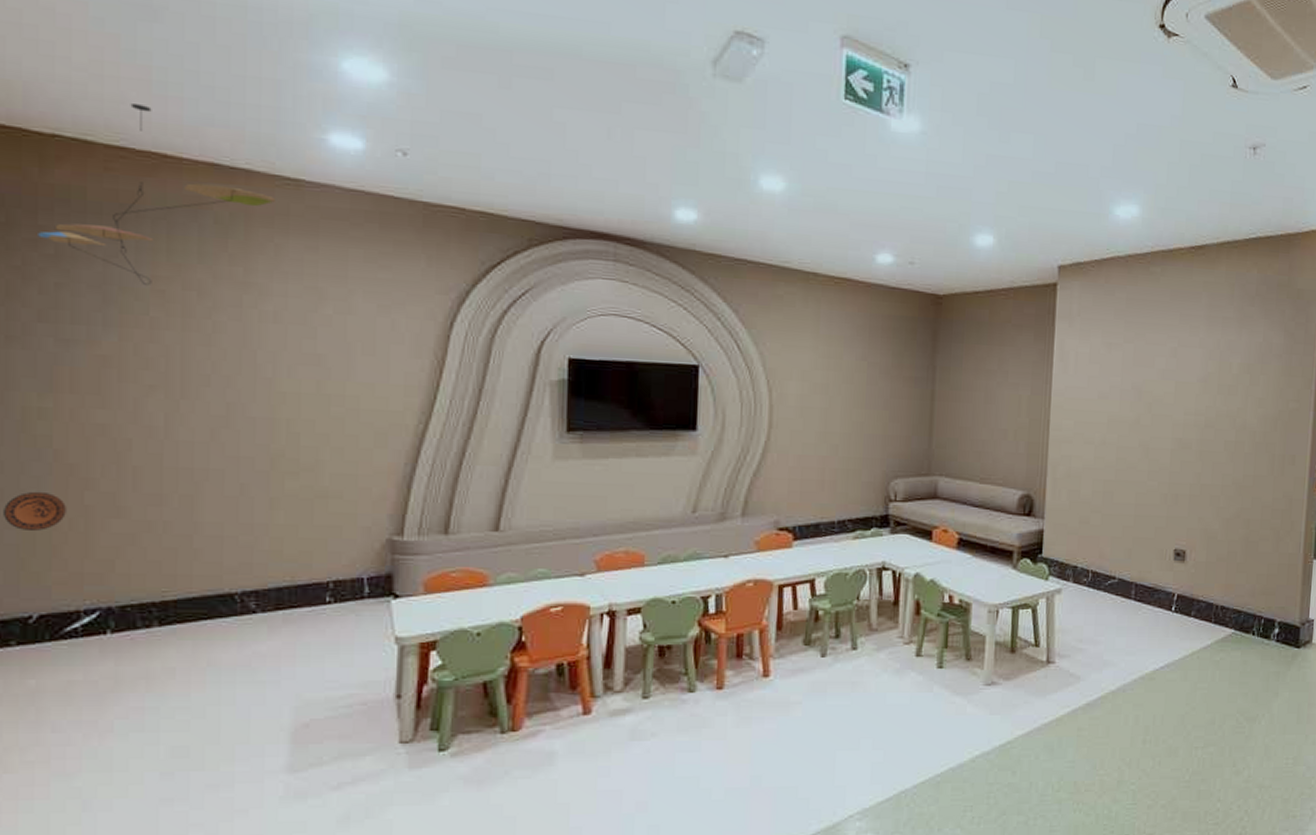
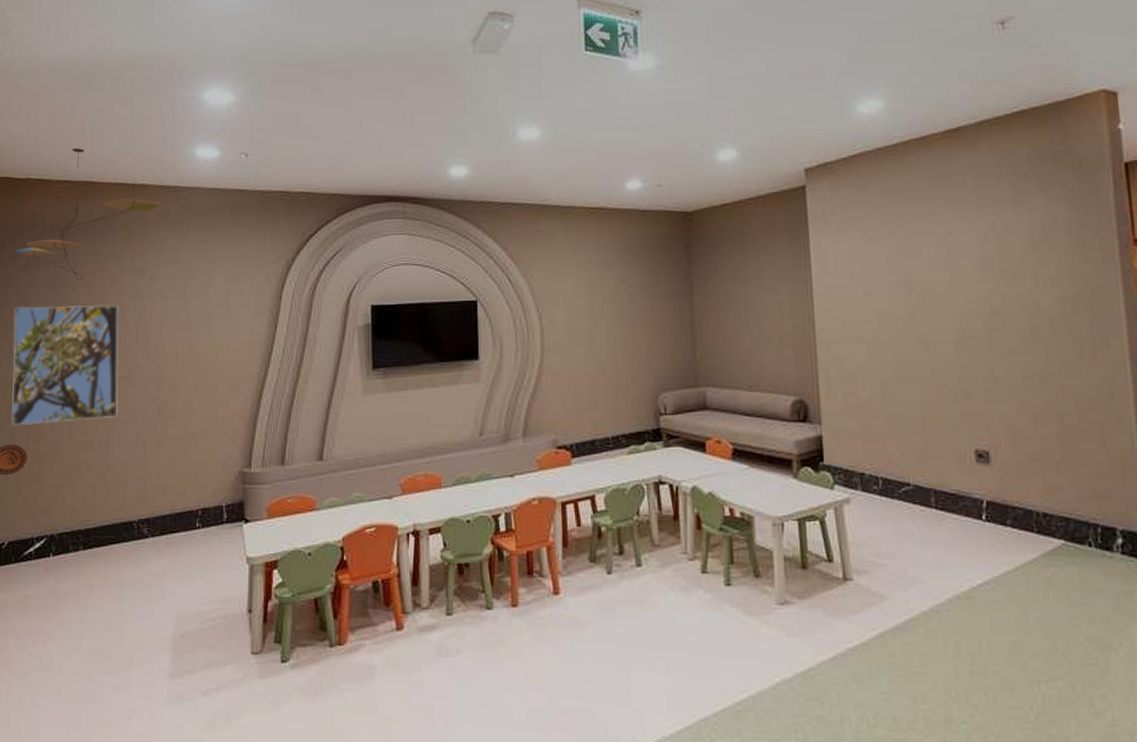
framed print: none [37,311,212,469] -> present [12,305,120,426]

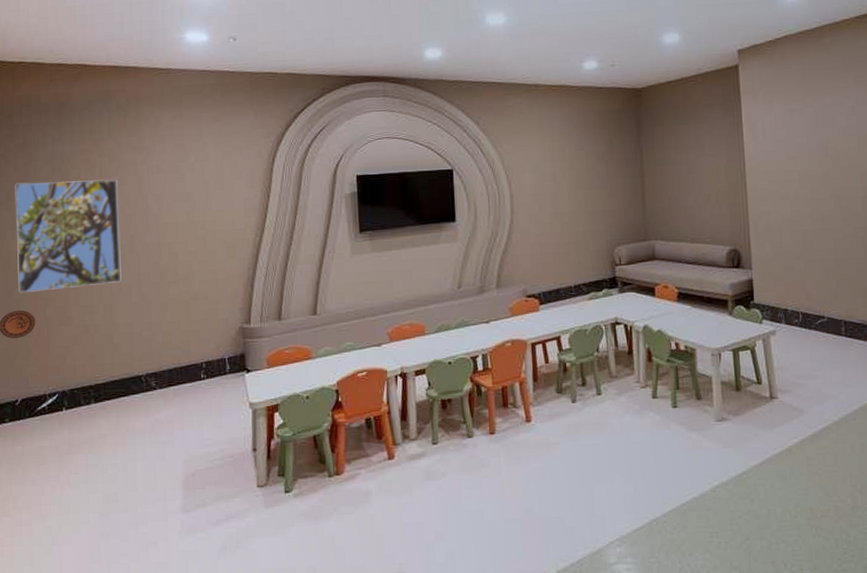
ceiling mobile: present [16,148,161,280] -> none [13,33,154,157]

